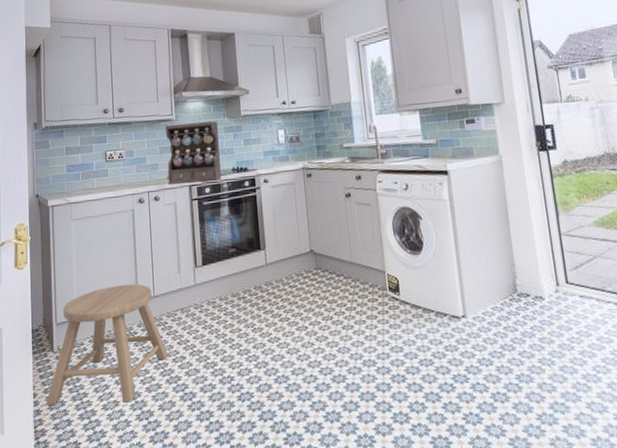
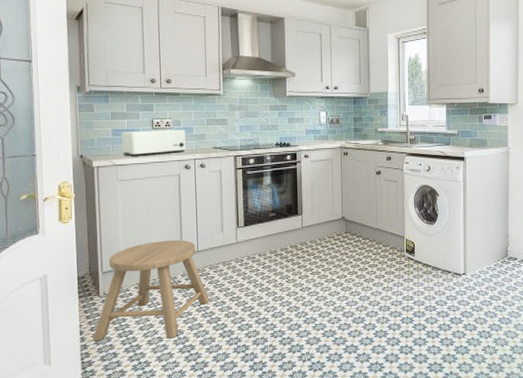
toaster: none [75,160,140,193] -> present [121,130,187,156]
spice rack: present [165,121,221,185] -> none [212,99,265,155]

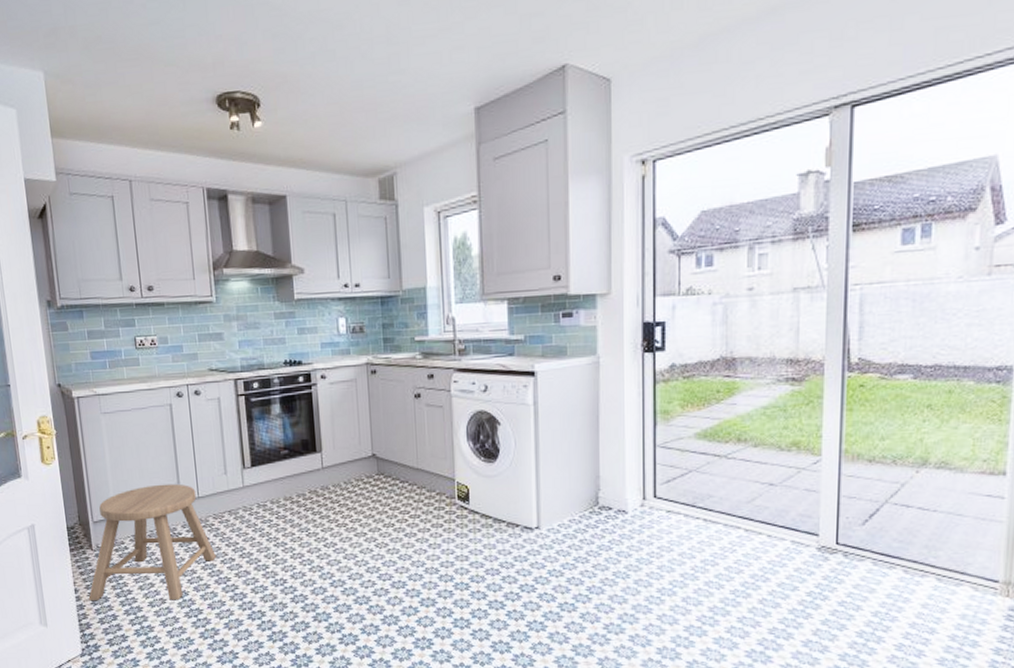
toaster: present [121,130,187,156] -> none [100,348,177,384]

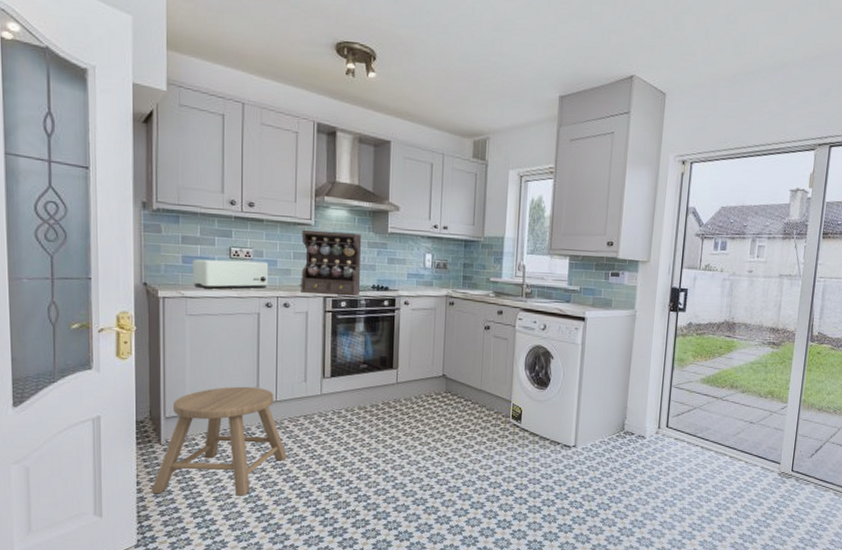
toaster: none [100,348,177,384] -> present [193,259,269,289]
spice rack: none [204,305,271,378] -> present [300,229,361,297]

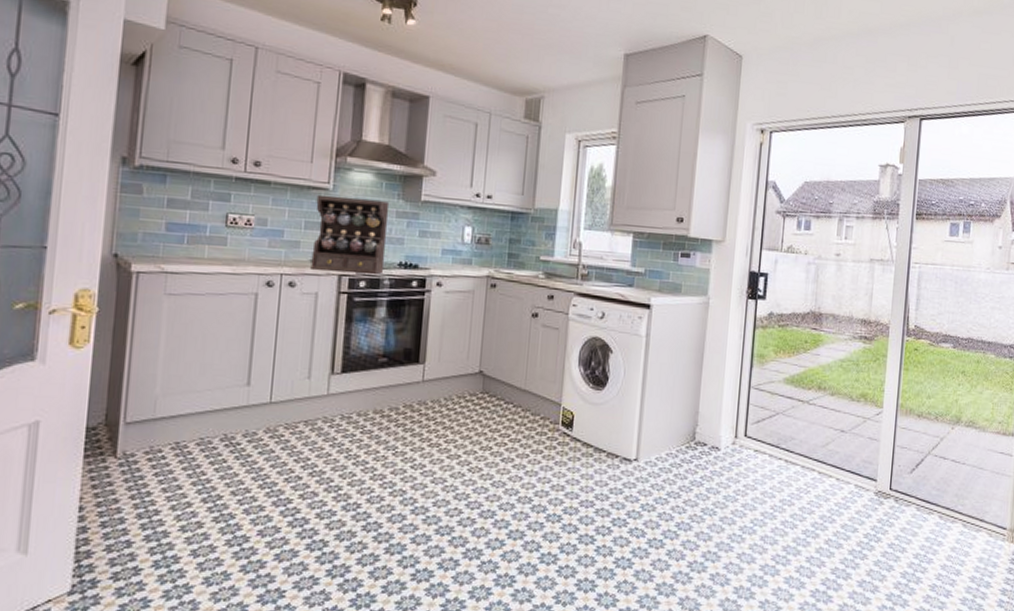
stool: present [151,386,287,496] -> none [96,383,279,525]
toaster: present [193,259,269,289] -> none [176,226,274,264]

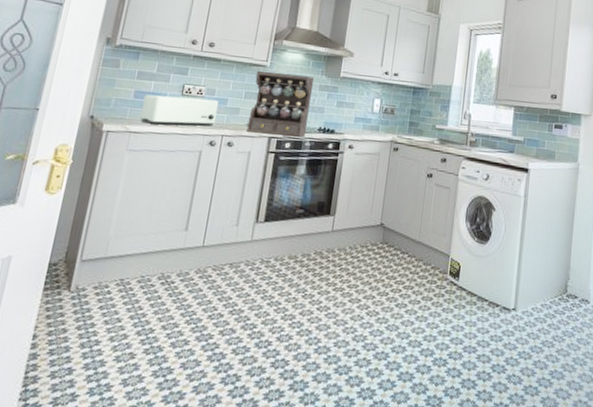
toaster: none [176,226,274,264] -> present [140,94,219,127]

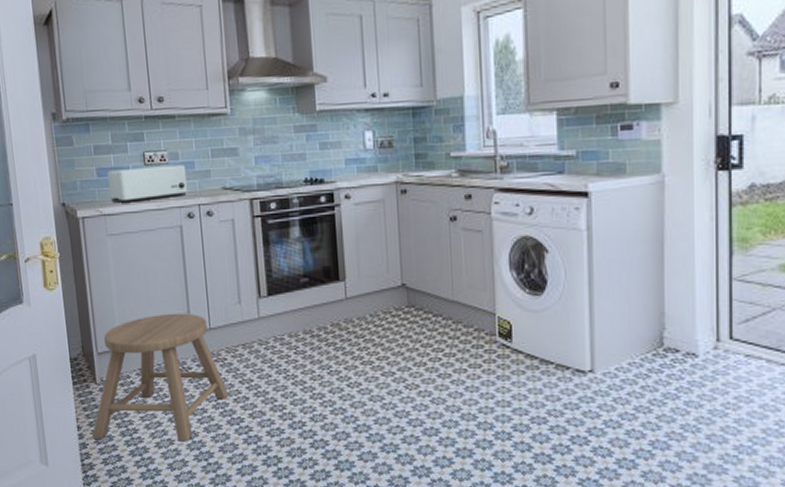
stool: none [46,228,205,357] -> present [92,313,229,442]
spice rack: present [246,70,314,138] -> none [217,118,290,198]

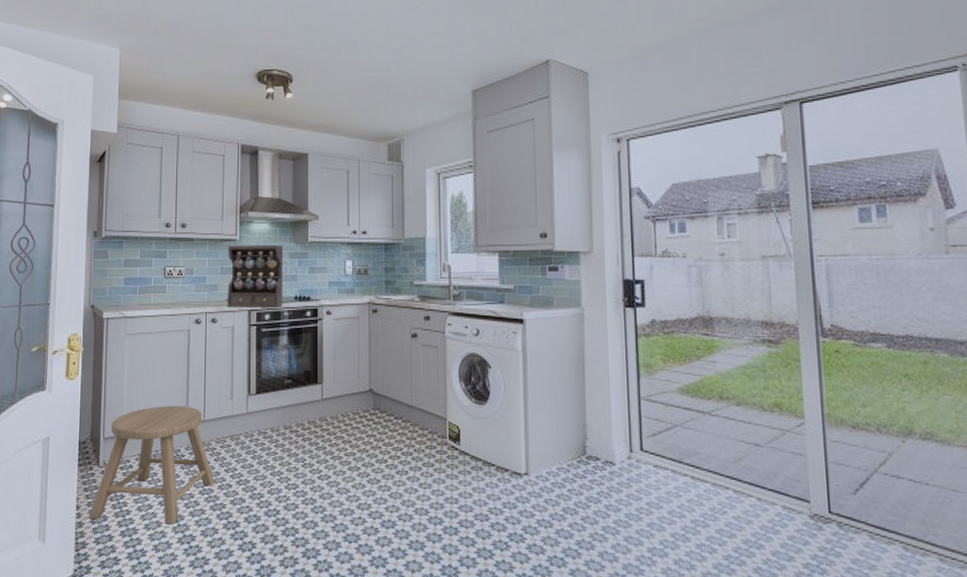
toaster: present [107,165,188,203] -> none [132,279,199,308]
spice rack: none [217,118,290,198] -> present [227,245,282,309]

